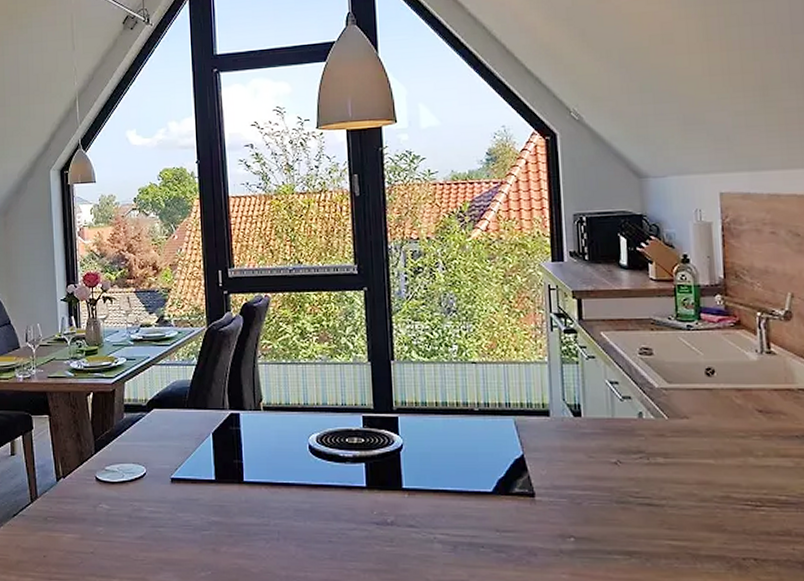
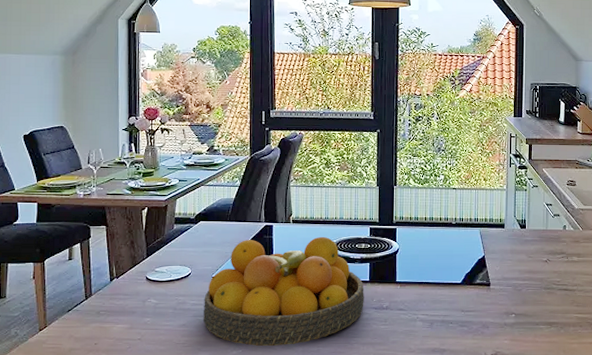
fruit bowl: none [163,427,362,569] -> present [204,236,364,347]

